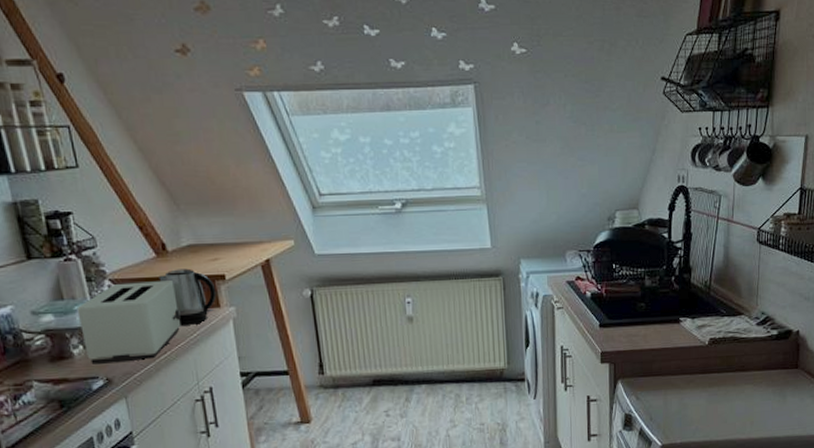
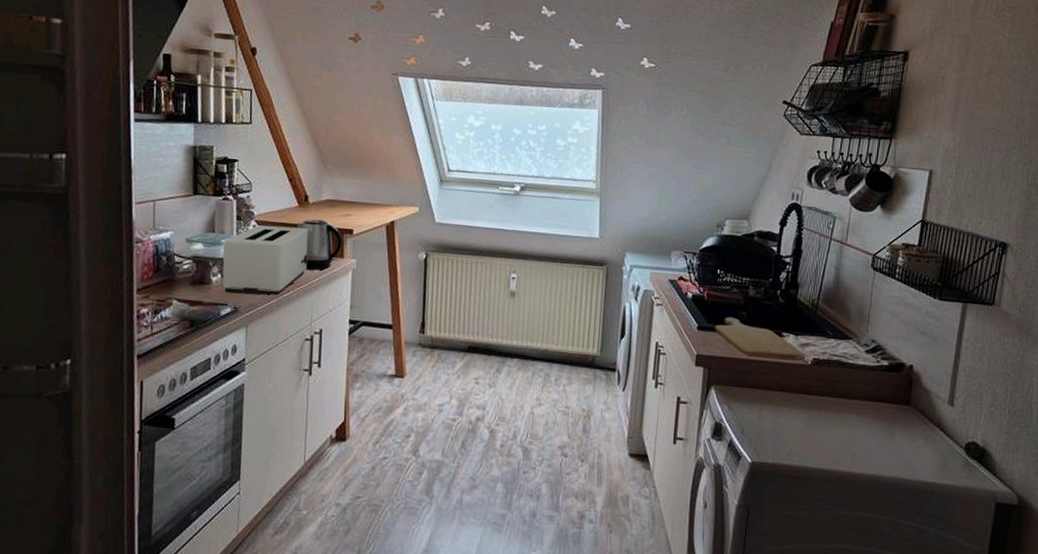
chopping board: none [615,309,703,346] -> present [714,316,806,360]

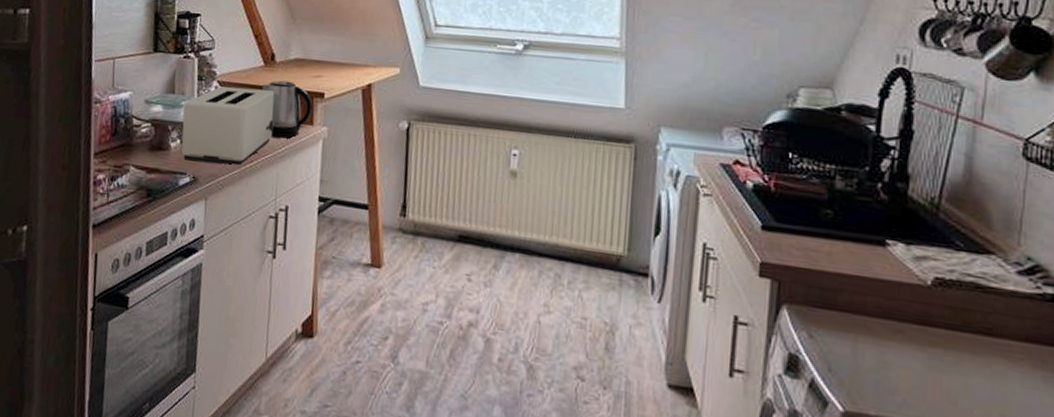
chopping board: present [714,316,806,360] -> none [785,214,923,279]

